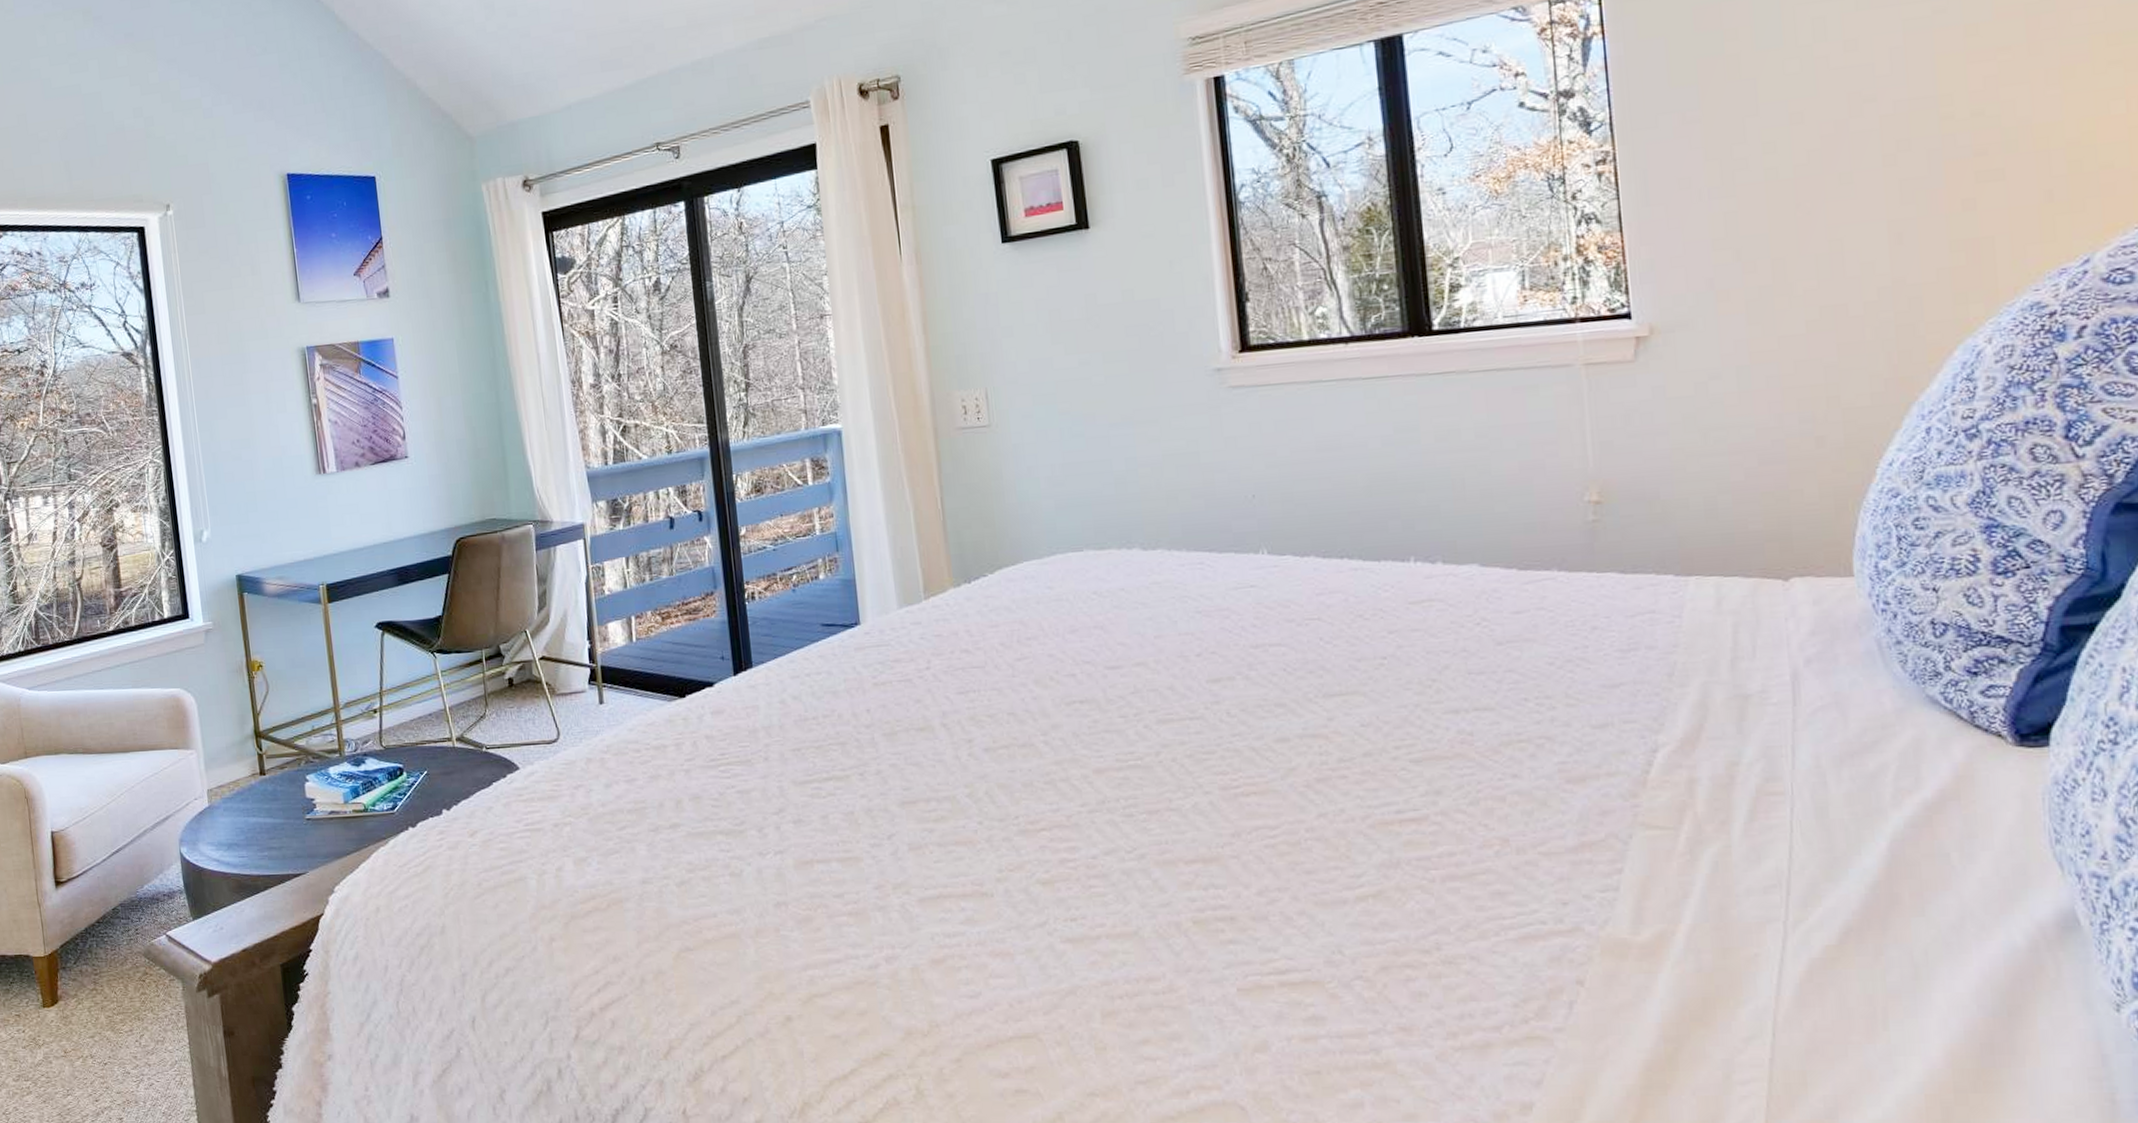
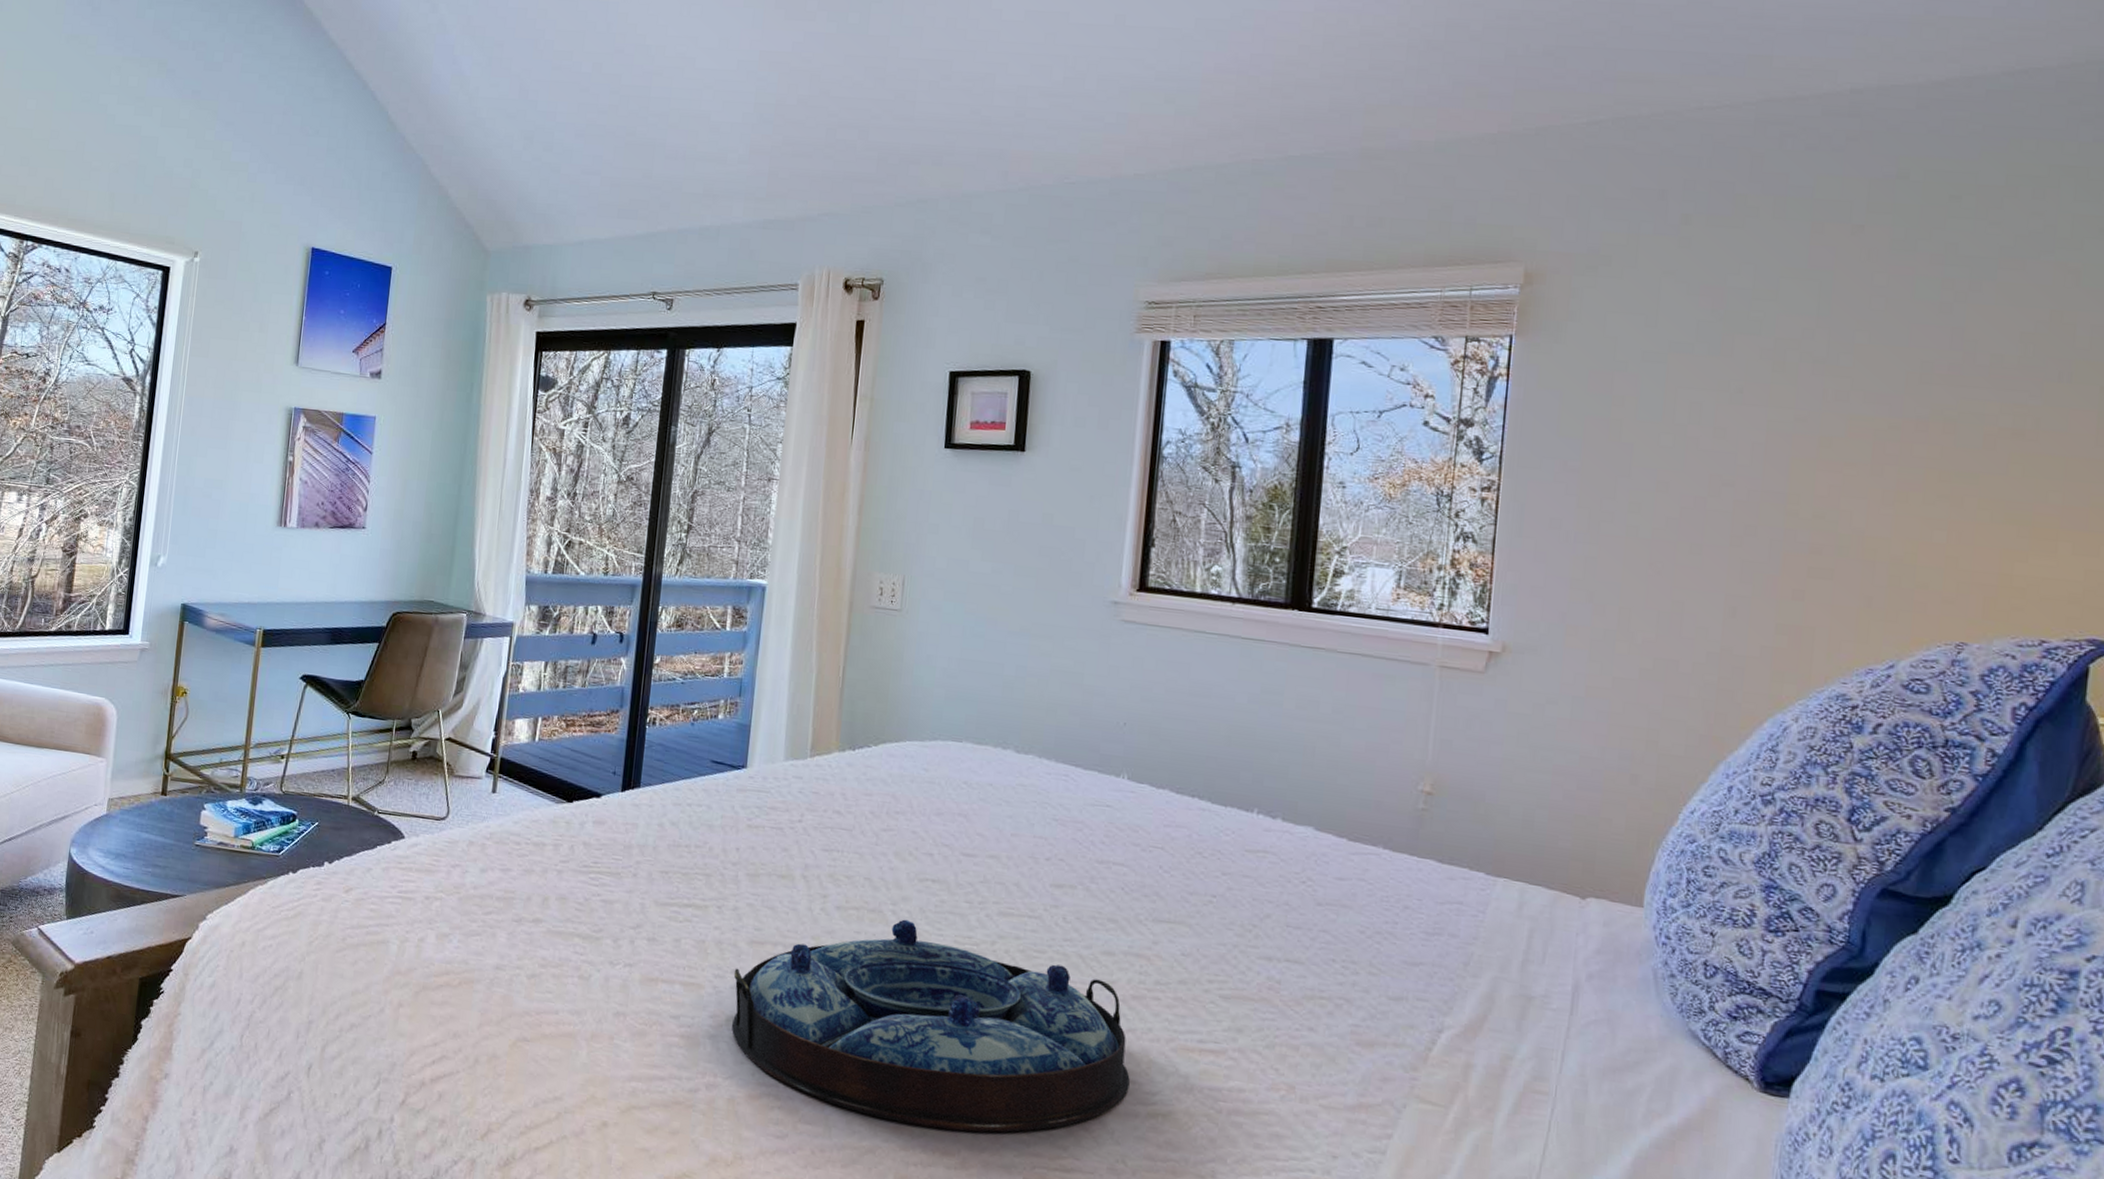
serving tray: none [890,747,1331,958] -> present [732,919,1130,1133]

